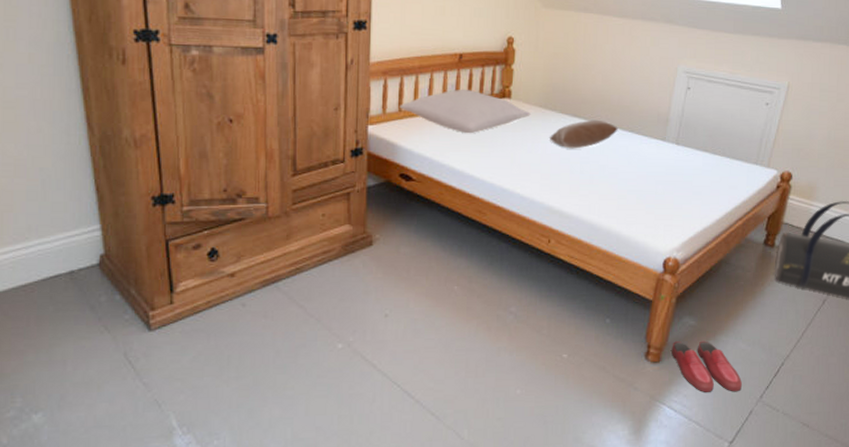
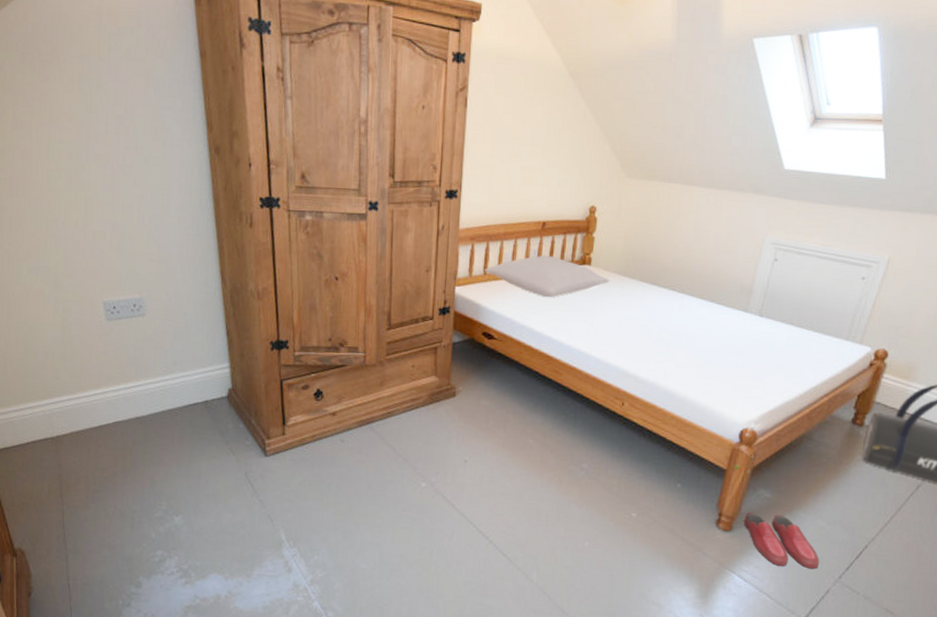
cushion: present [550,119,618,149] -> none [628,288,698,317]

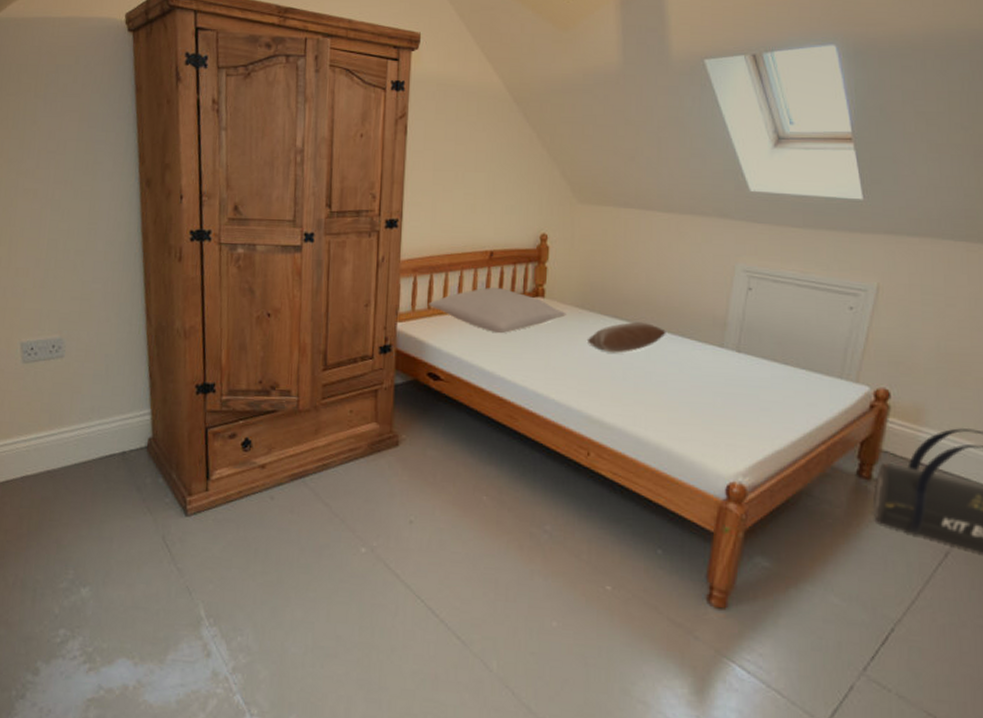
cushion: none [628,288,698,317] -> present [588,321,666,353]
slippers: present [744,512,819,570] -> none [741,585,837,659]

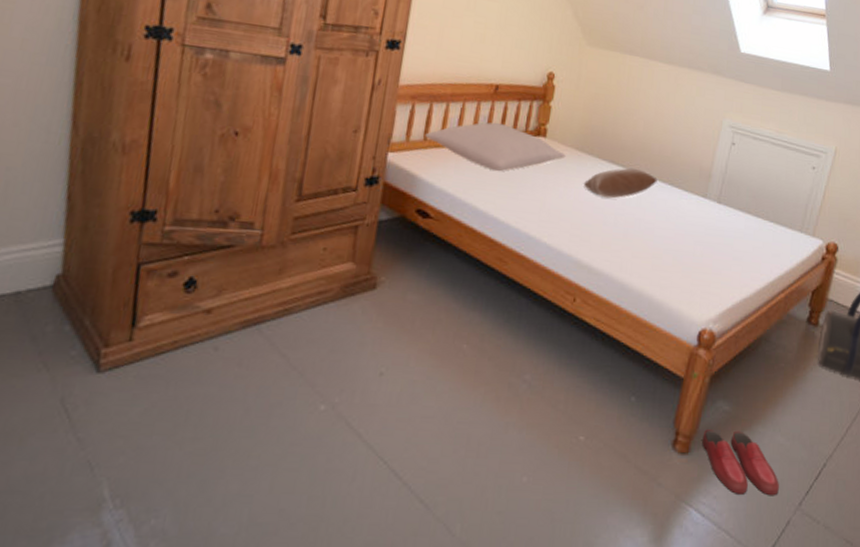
slippers: none [741,585,837,659] -> present [702,429,779,496]

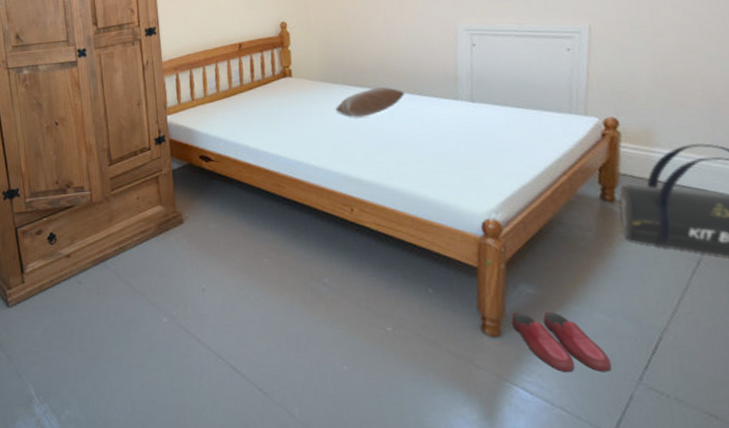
pillow: present [425,122,566,172] -> none [192,74,313,114]

